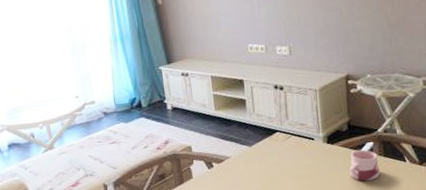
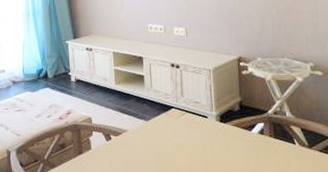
mug: present [349,149,380,181] -> none [241,130,271,161]

